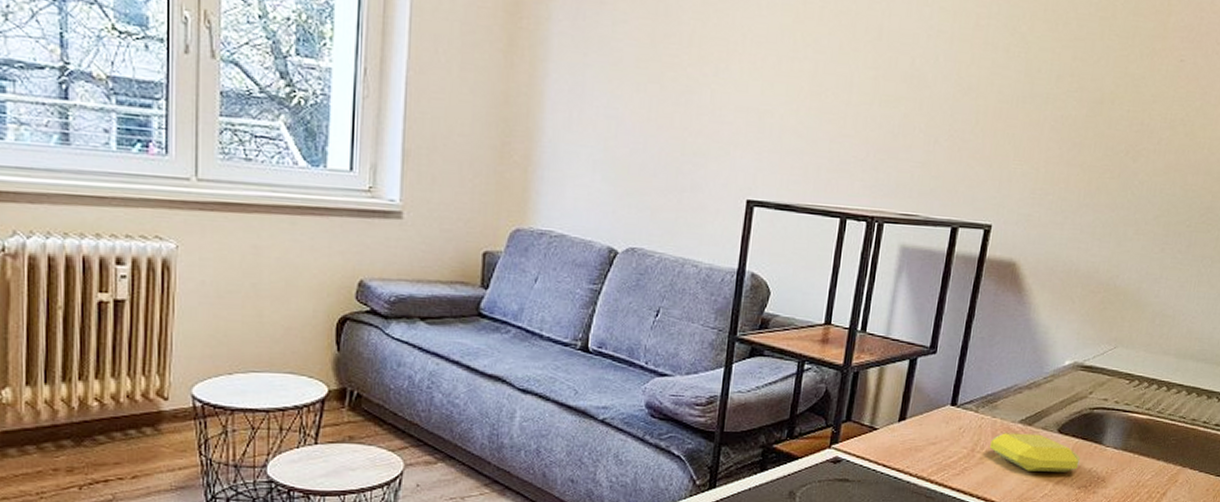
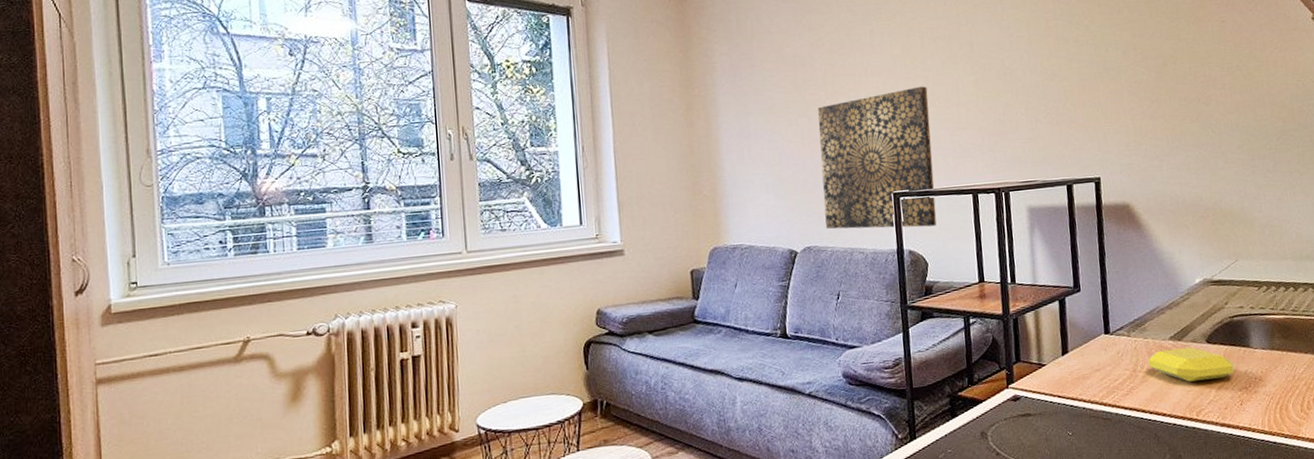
wall art: none [658,71,815,249] -> present [818,86,937,229]

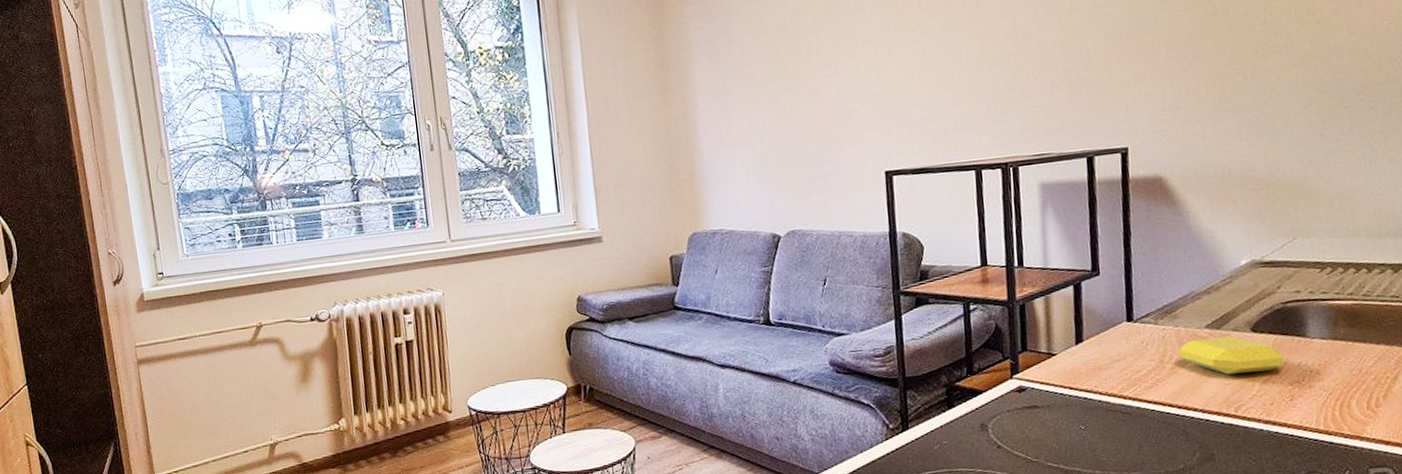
wall art: present [818,86,937,229] -> none [802,52,934,212]

